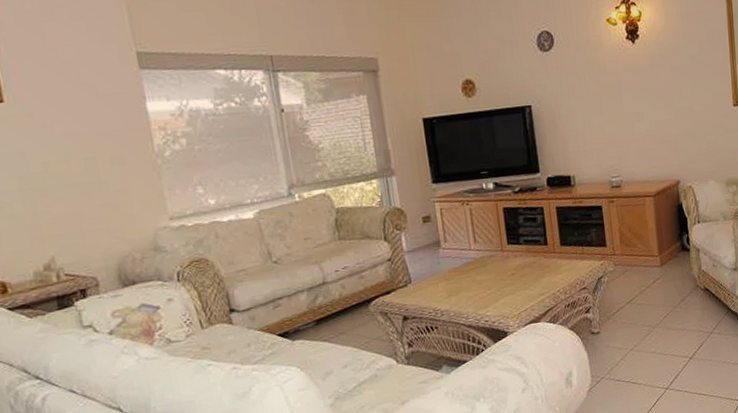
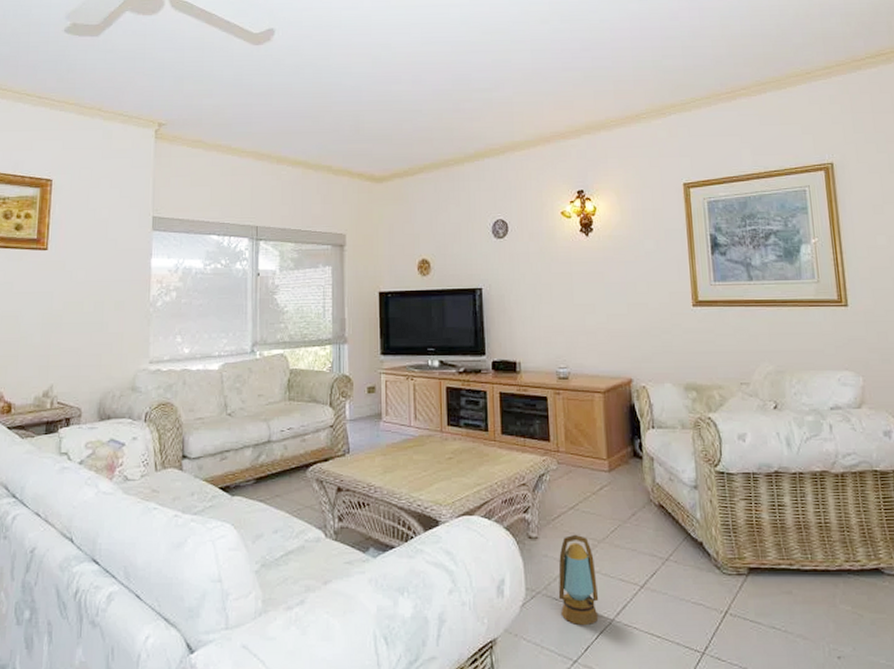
lantern: none [619,324,655,398] -> present [558,534,599,626]

